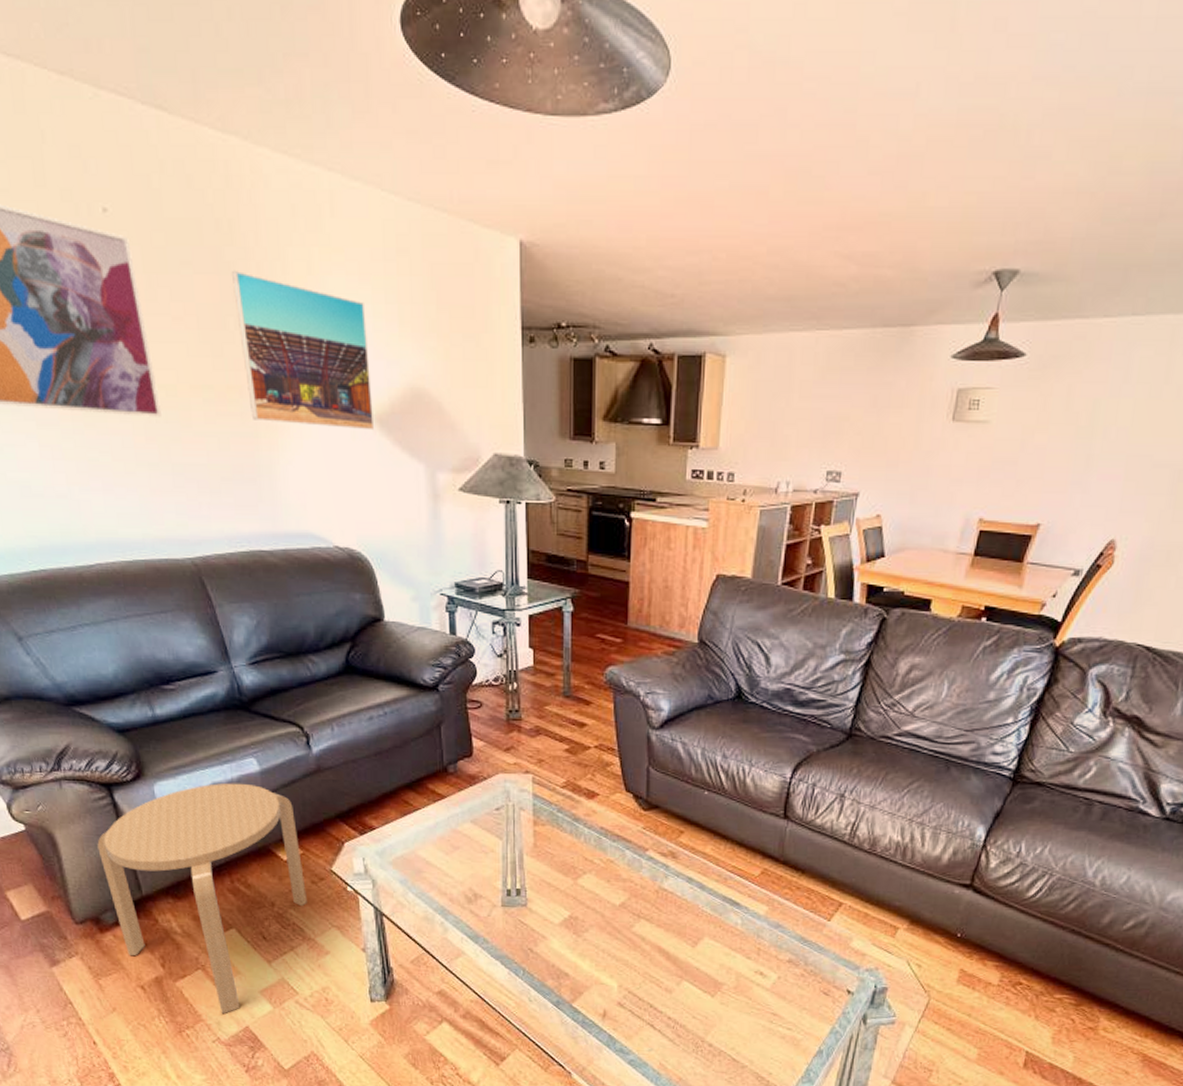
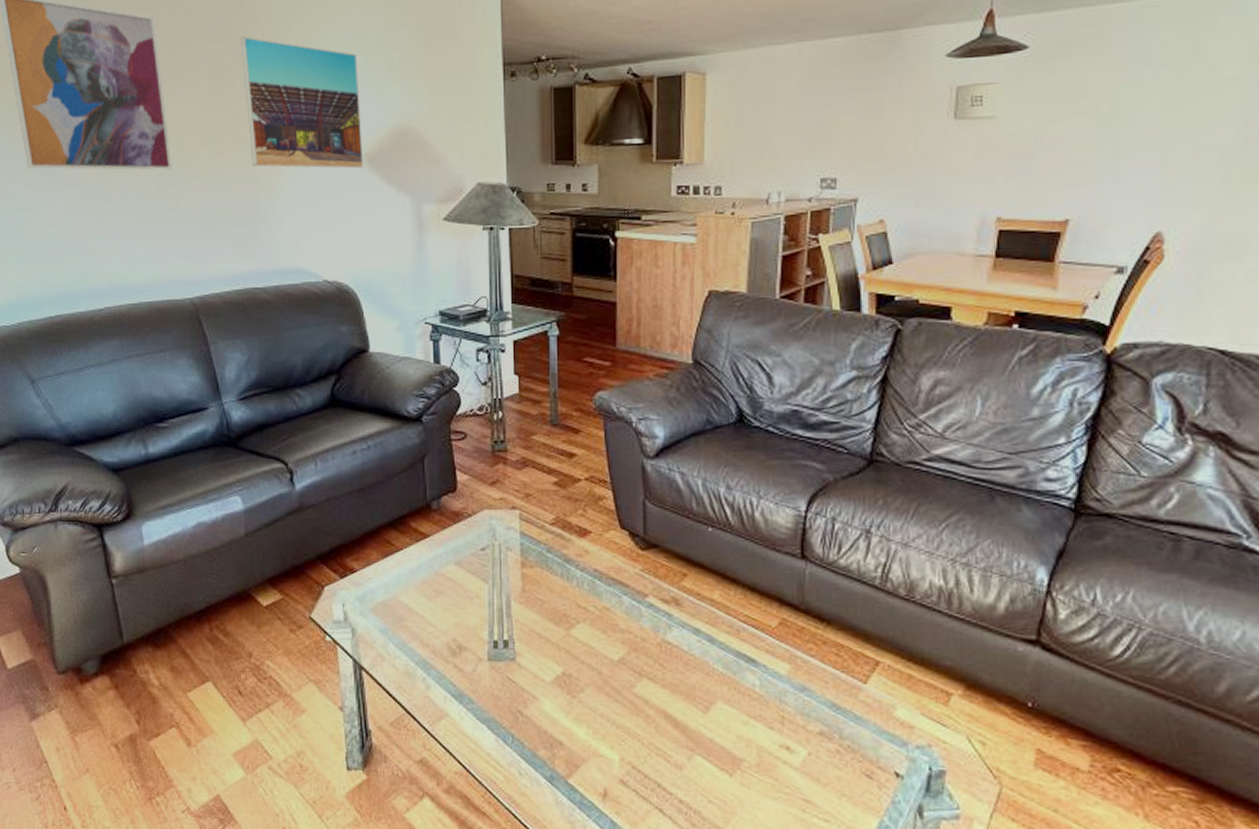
stool: present [97,783,307,1014] -> none [85,522,285,780]

